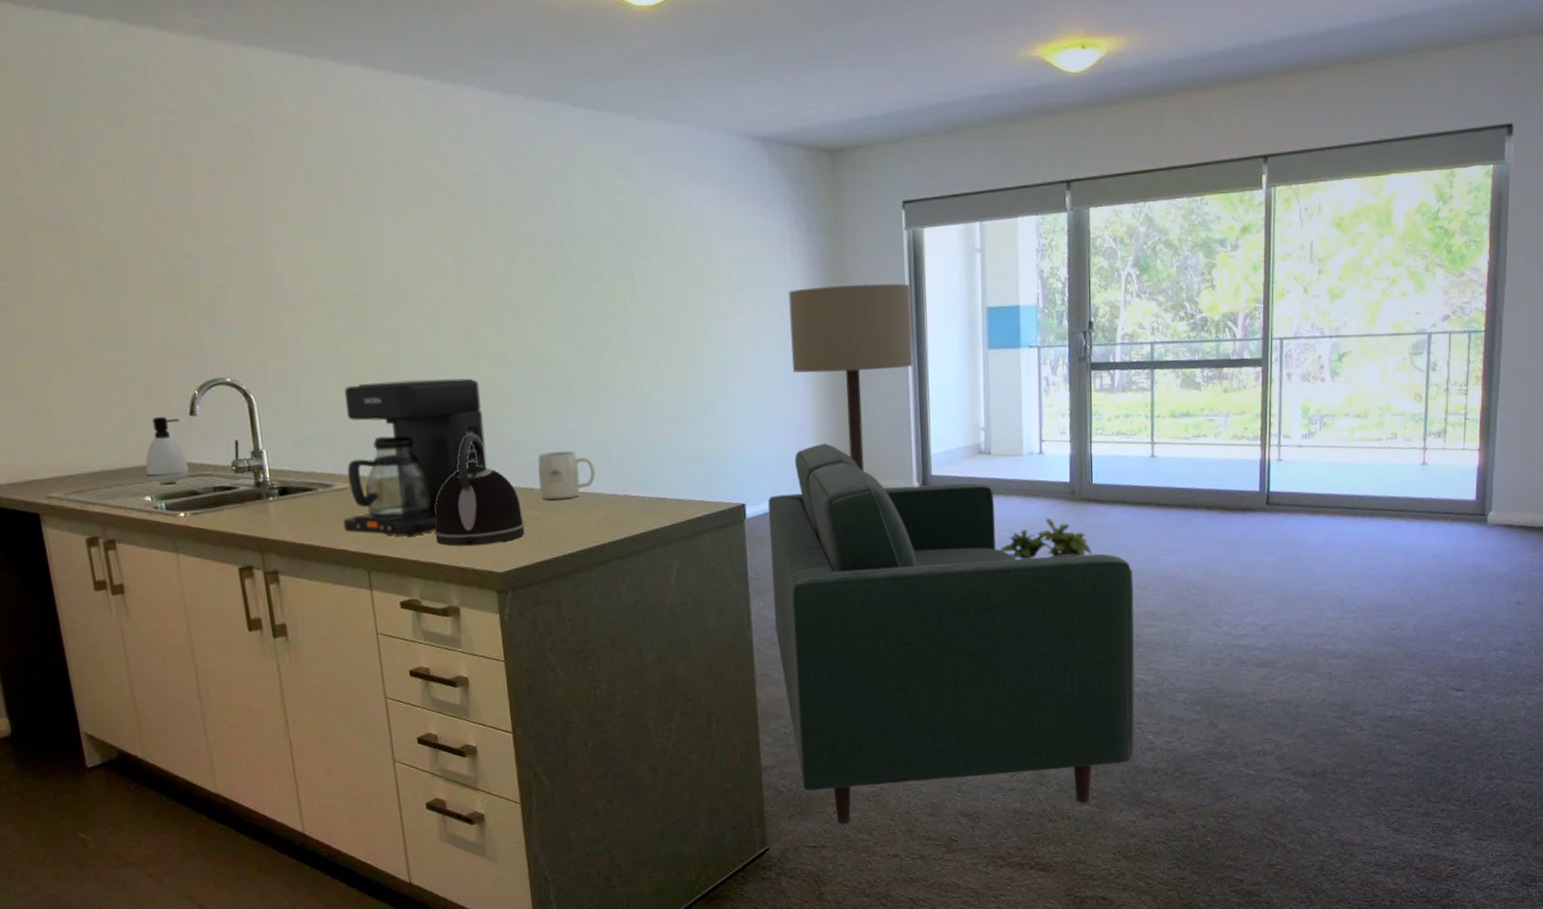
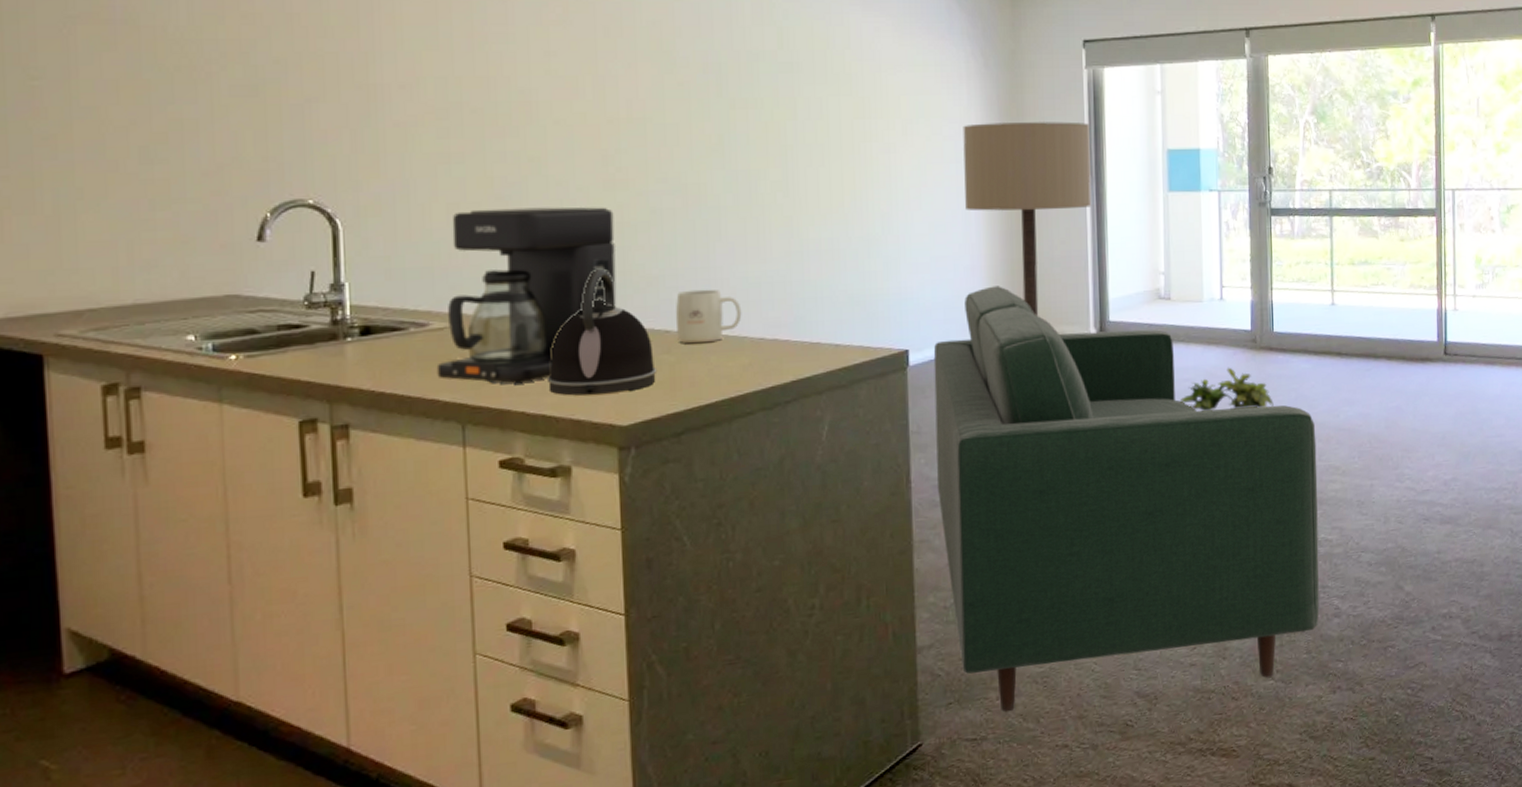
soap dispenser: present [145,417,190,484] -> none [191,242,249,321]

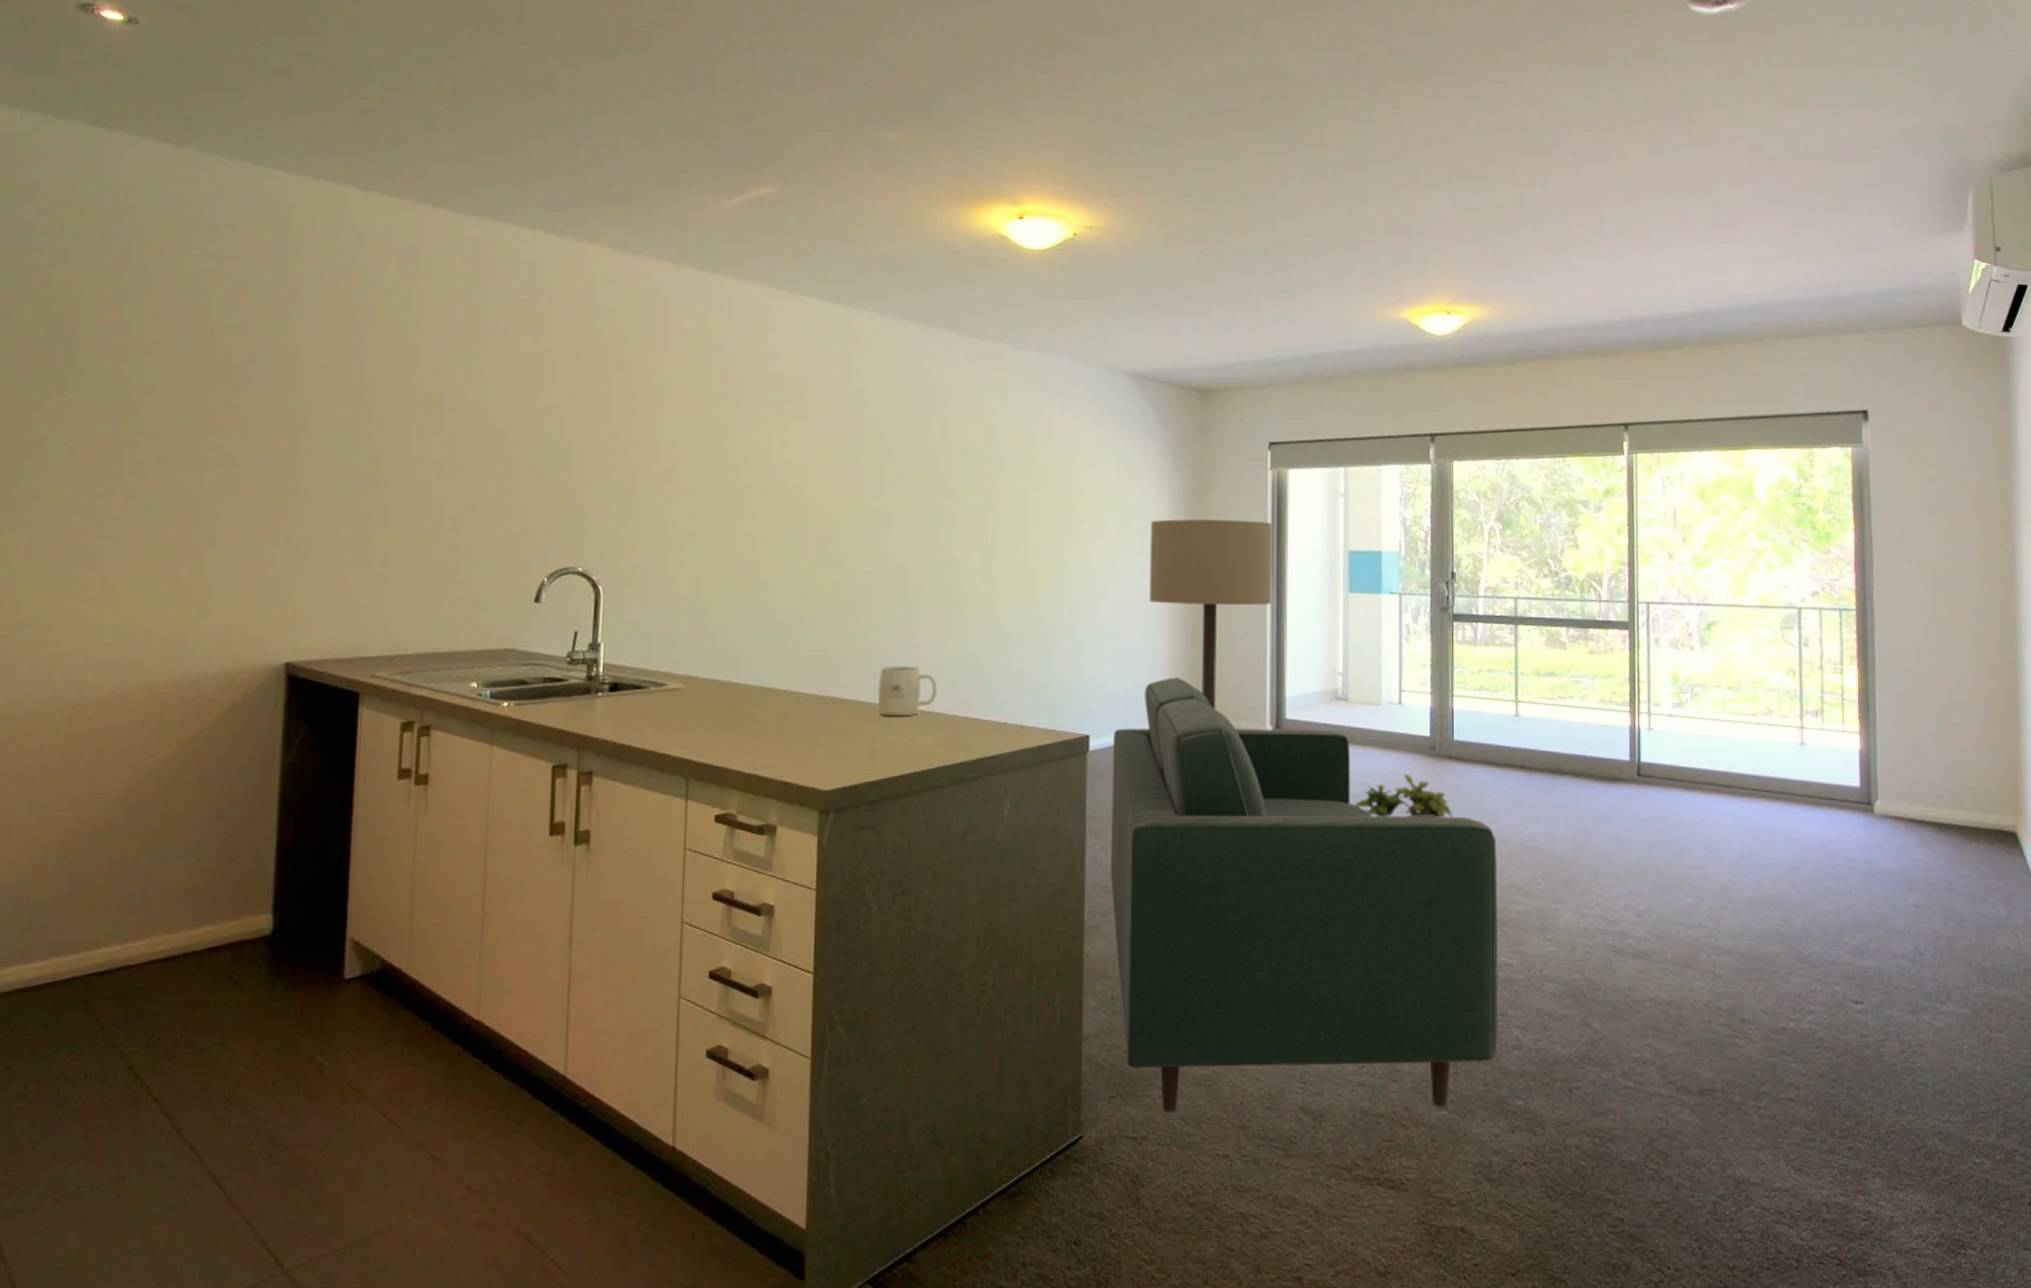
coffee maker: present [436,207,617,383] -> none [669,582,831,743]
kettle: present [546,268,658,396] -> none [761,641,859,760]

